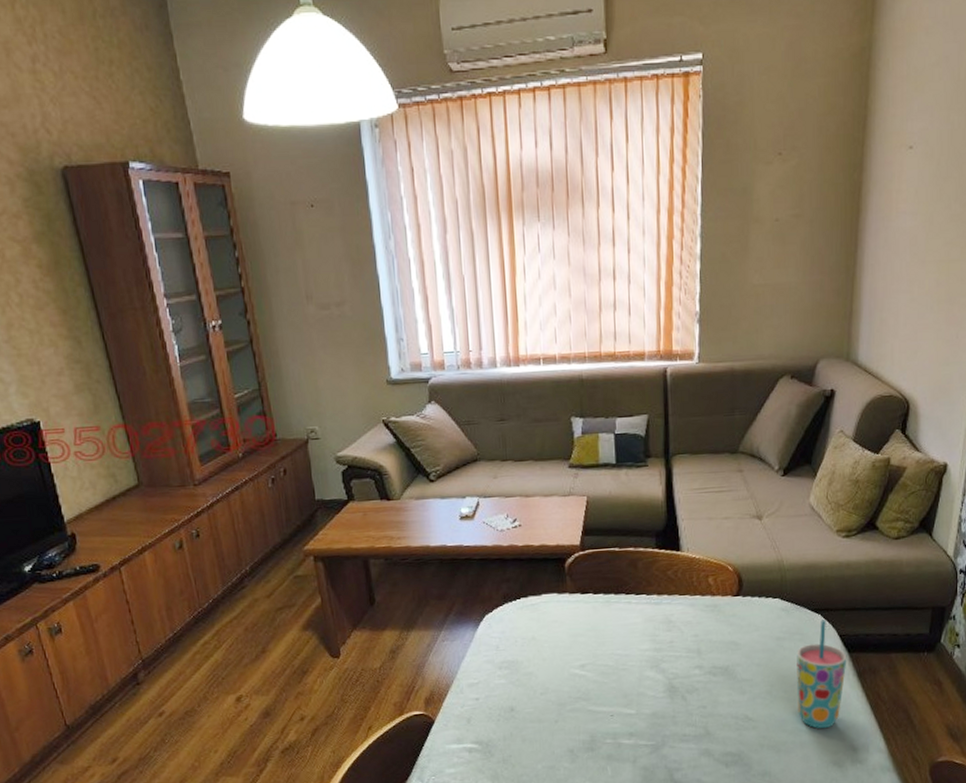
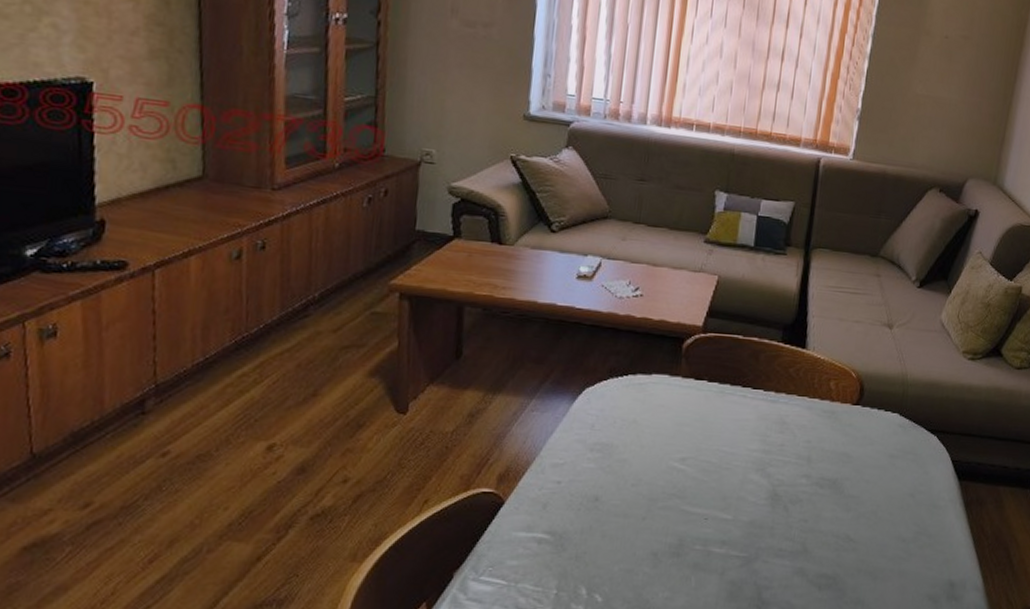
cup: present [796,620,847,729] -> none [900,442,957,559]

